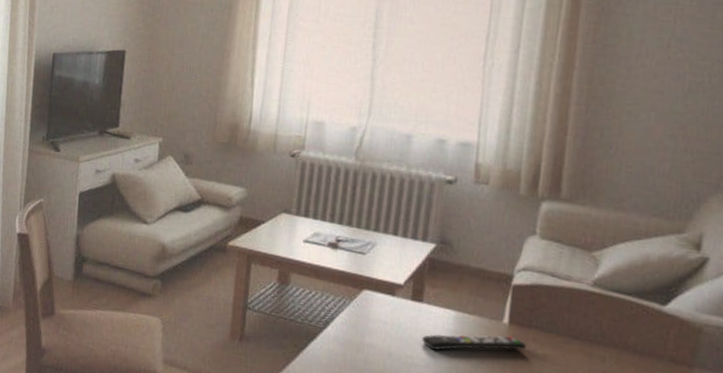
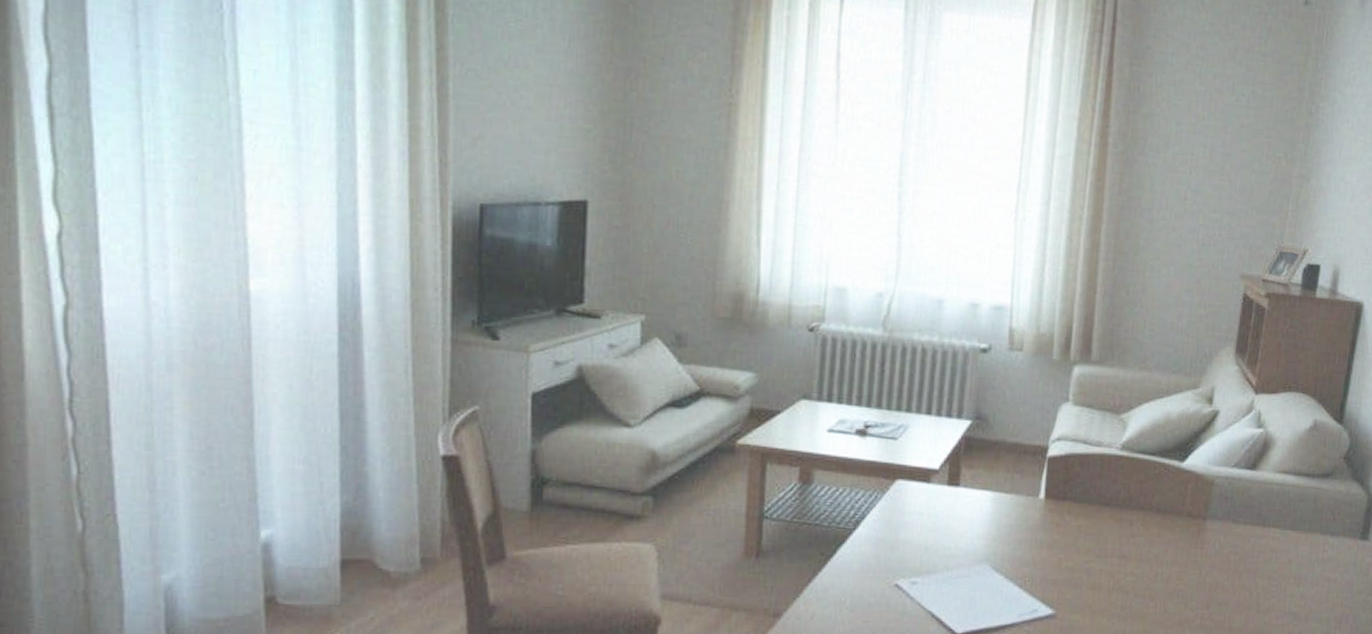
remote control: present [422,334,527,351] -> none [960,511,1062,538]

